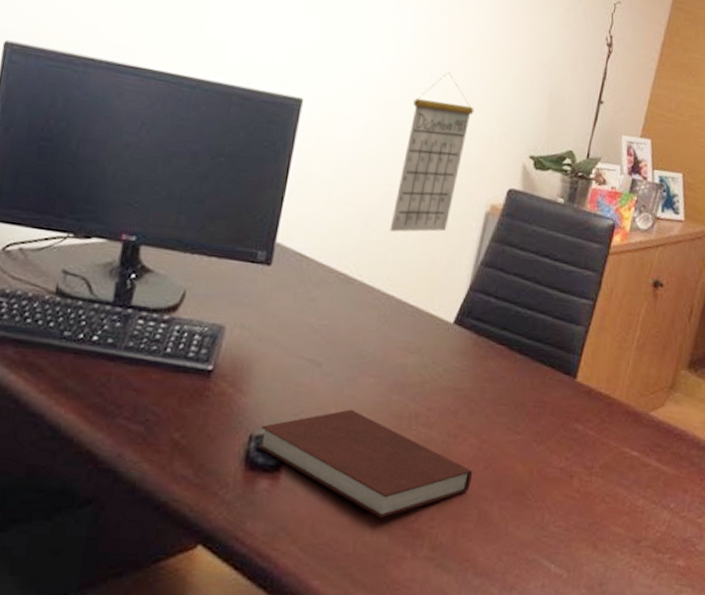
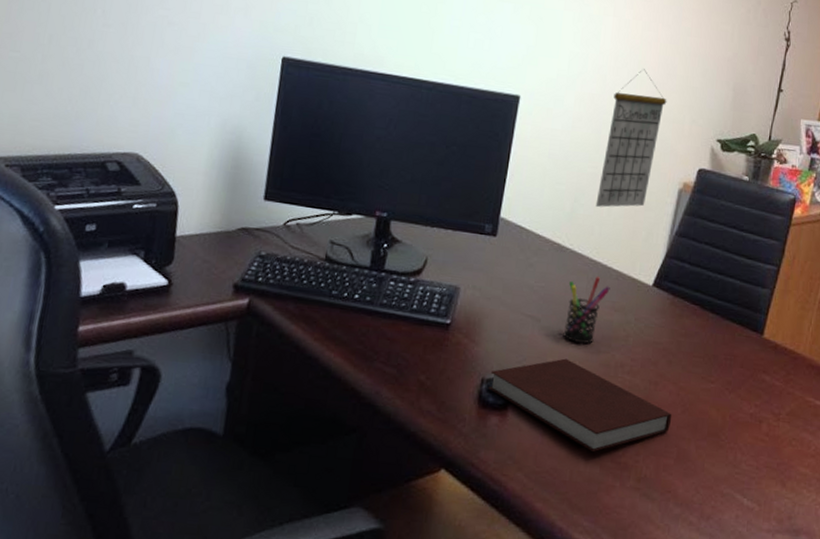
pen holder: none [348,313,405,391] -> present [563,277,610,344]

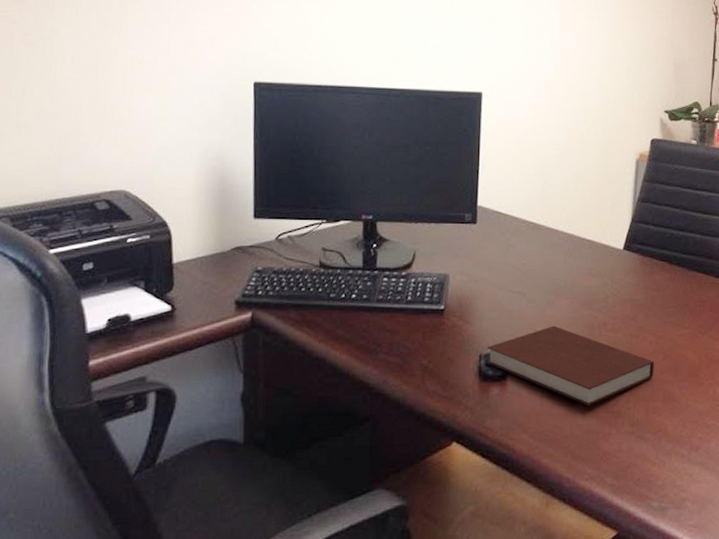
pen holder: present [563,277,610,344] -> none [547,248,586,310]
calendar: present [595,69,667,208] -> none [563,55,616,185]

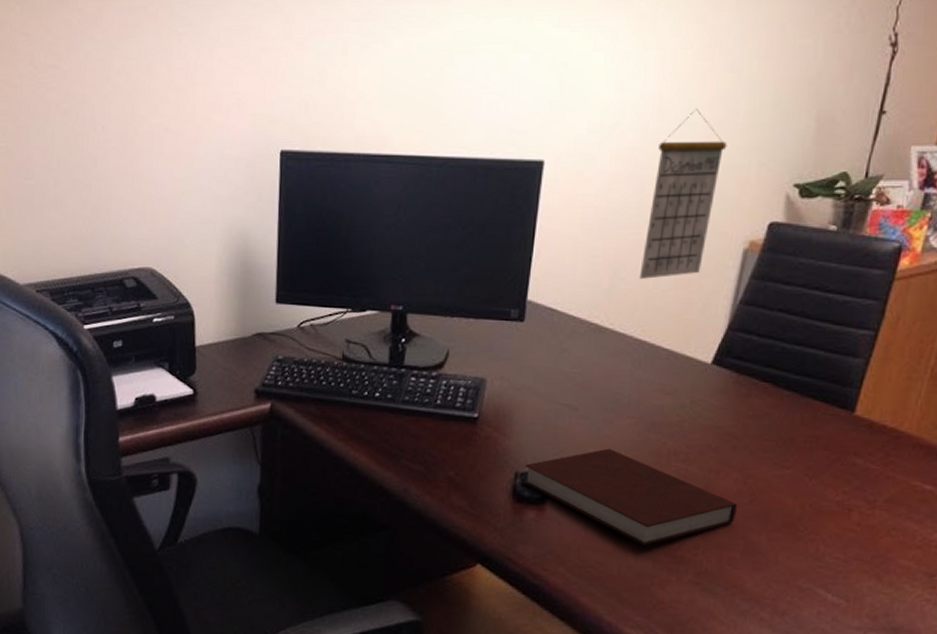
calendar: none [563,55,616,185] -> present [639,109,727,279]

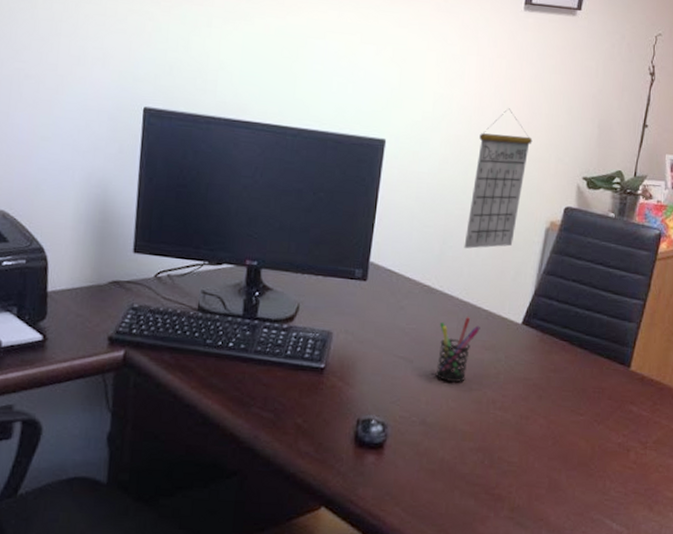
notebook: present [523,448,738,546] -> none [364,397,543,486]
pen holder: none [605,358,660,431] -> present [435,317,480,382]

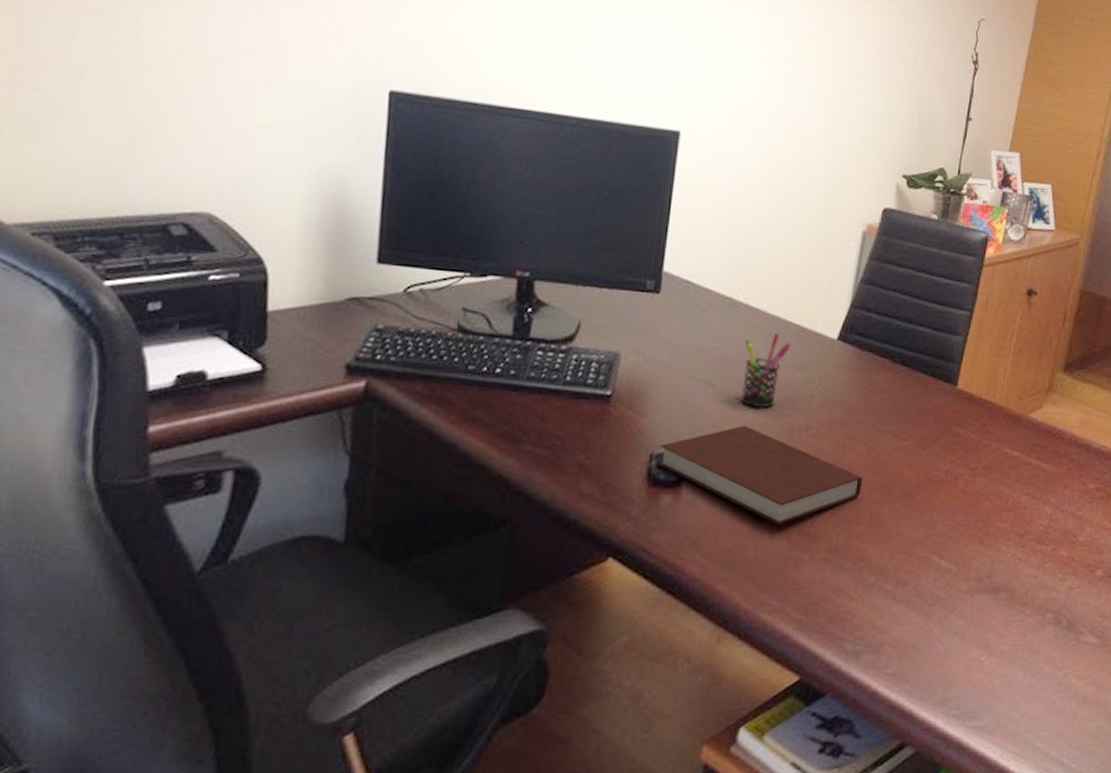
notebook: none [364,397,543,486] -> present [658,425,863,526]
calendar: present [464,108,533,249] -> none [771,98,847,255]

